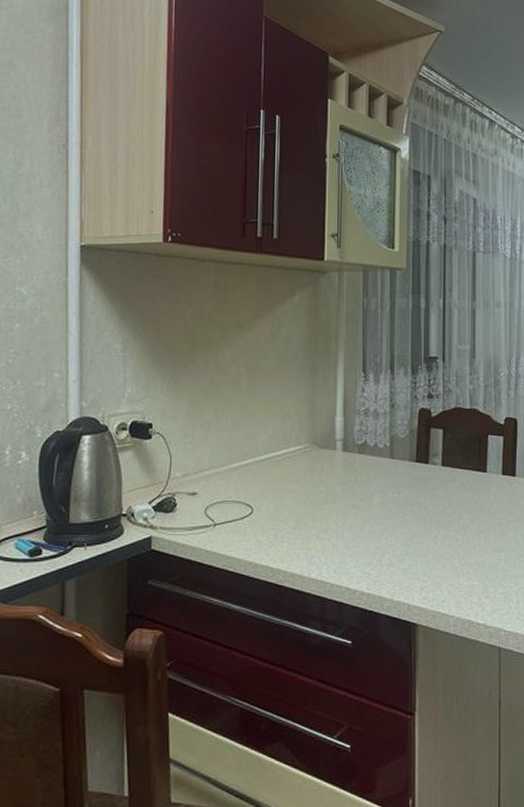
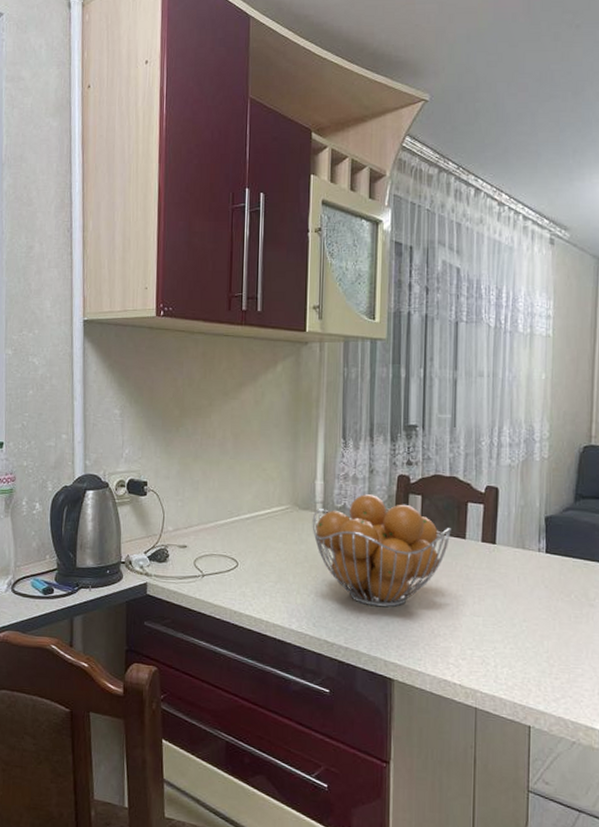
fruit basket: none [332,430,473,548] -> present [312,494,451,608]

